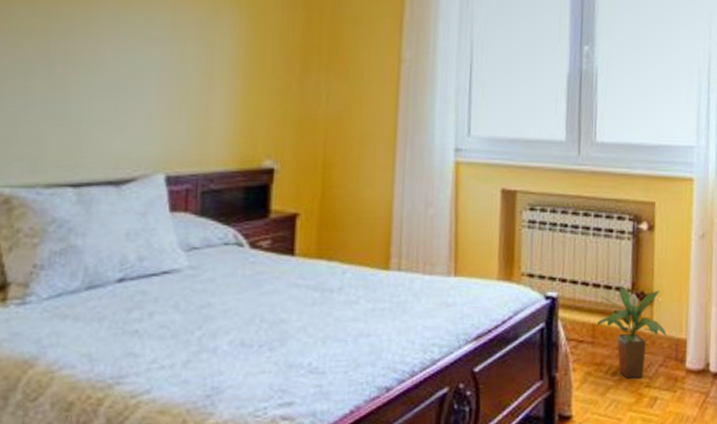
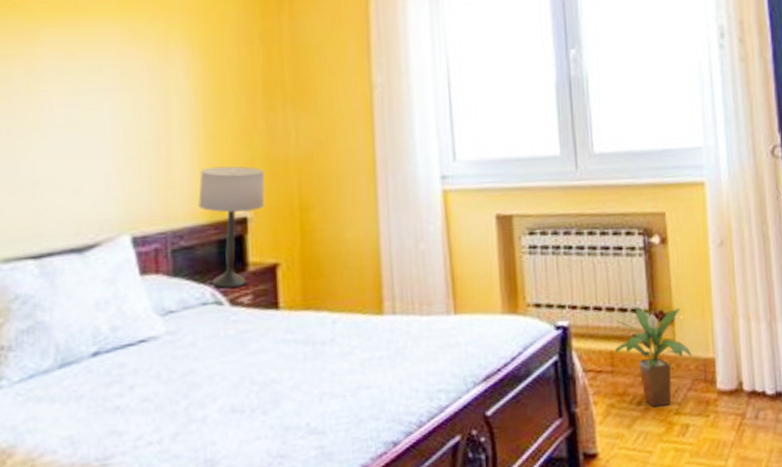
table lamp: none [231,119,295,232] -> present [198,166,265,289]

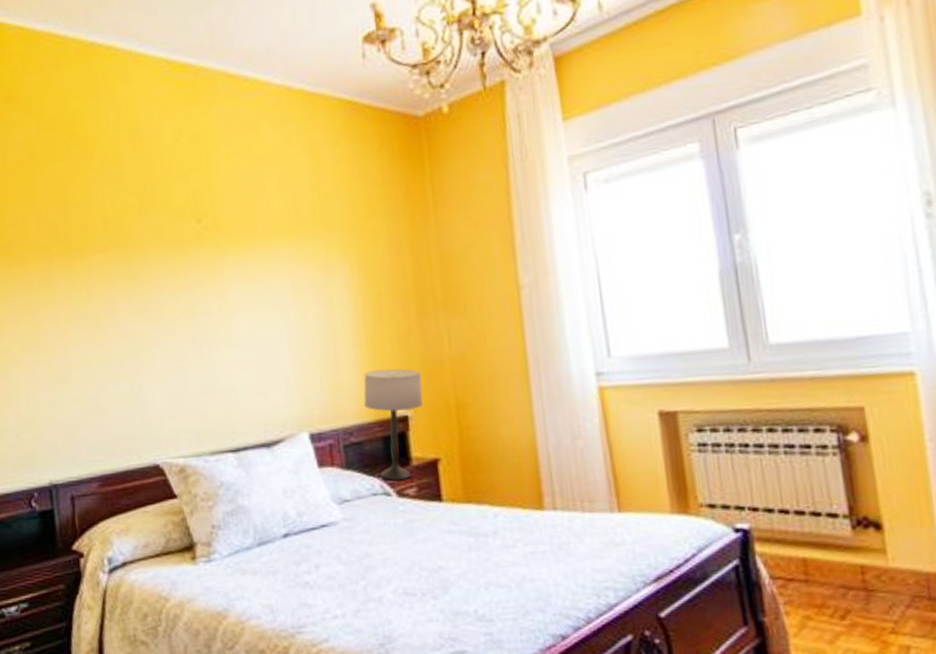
potted plant: present [614,306,692,408] -> none [807,511,910,624]

